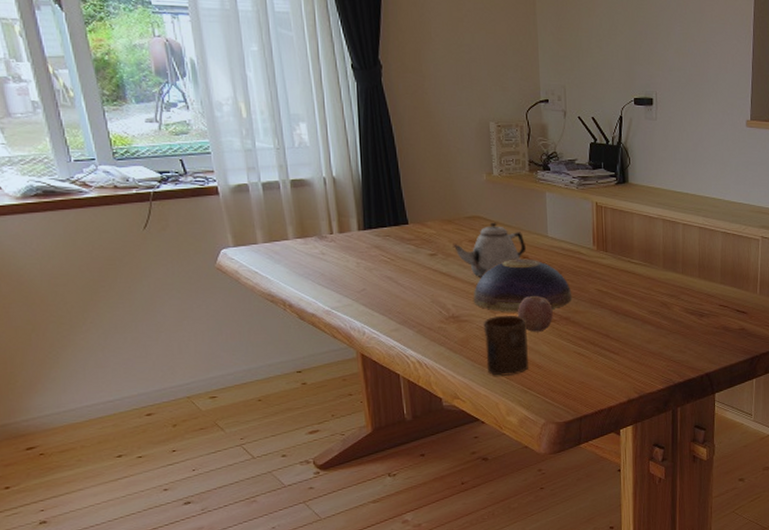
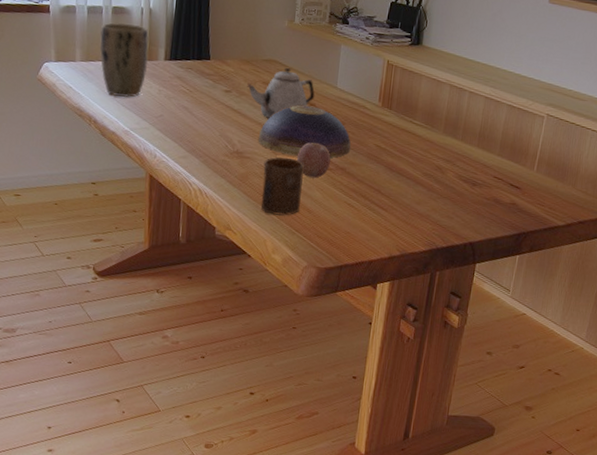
plant pot: none [281,196,341,276] -> present [100,22,149,97]

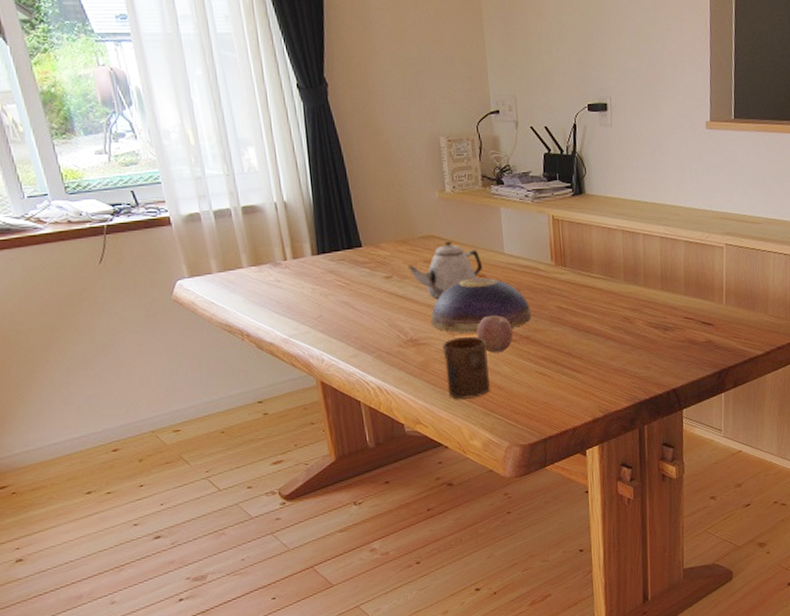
plant pot: present [100,22,149,97] -> none [233,222,295,305]

